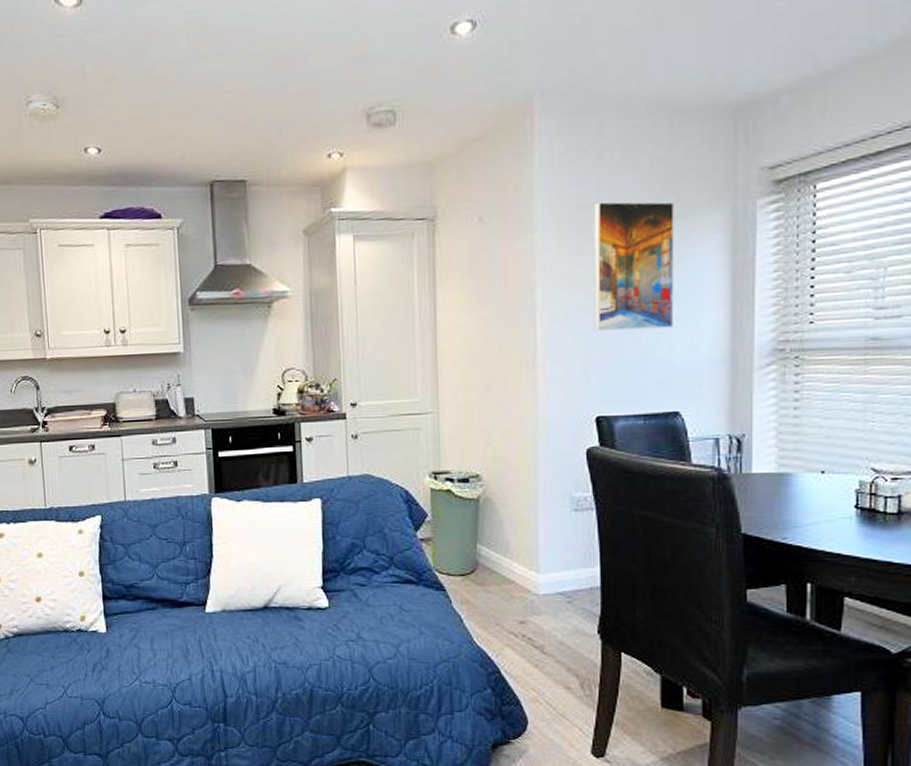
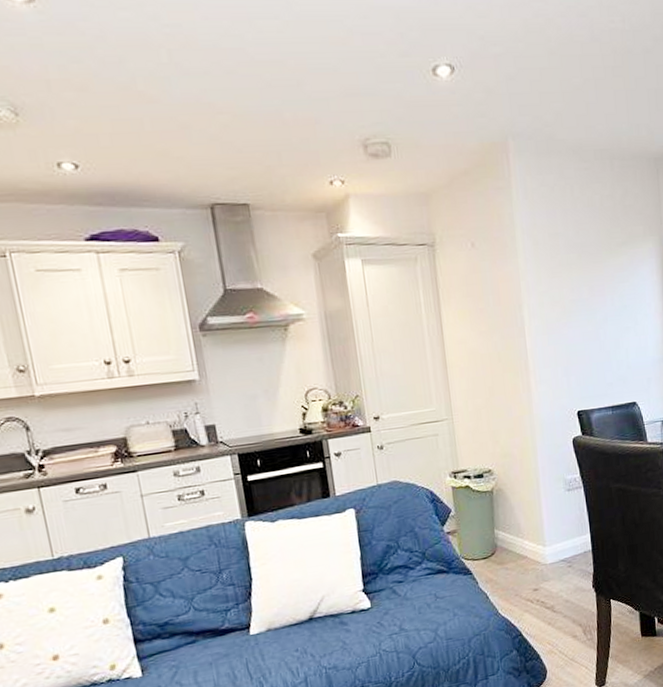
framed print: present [593,201,674,332] -> none [561,231,628,341]

